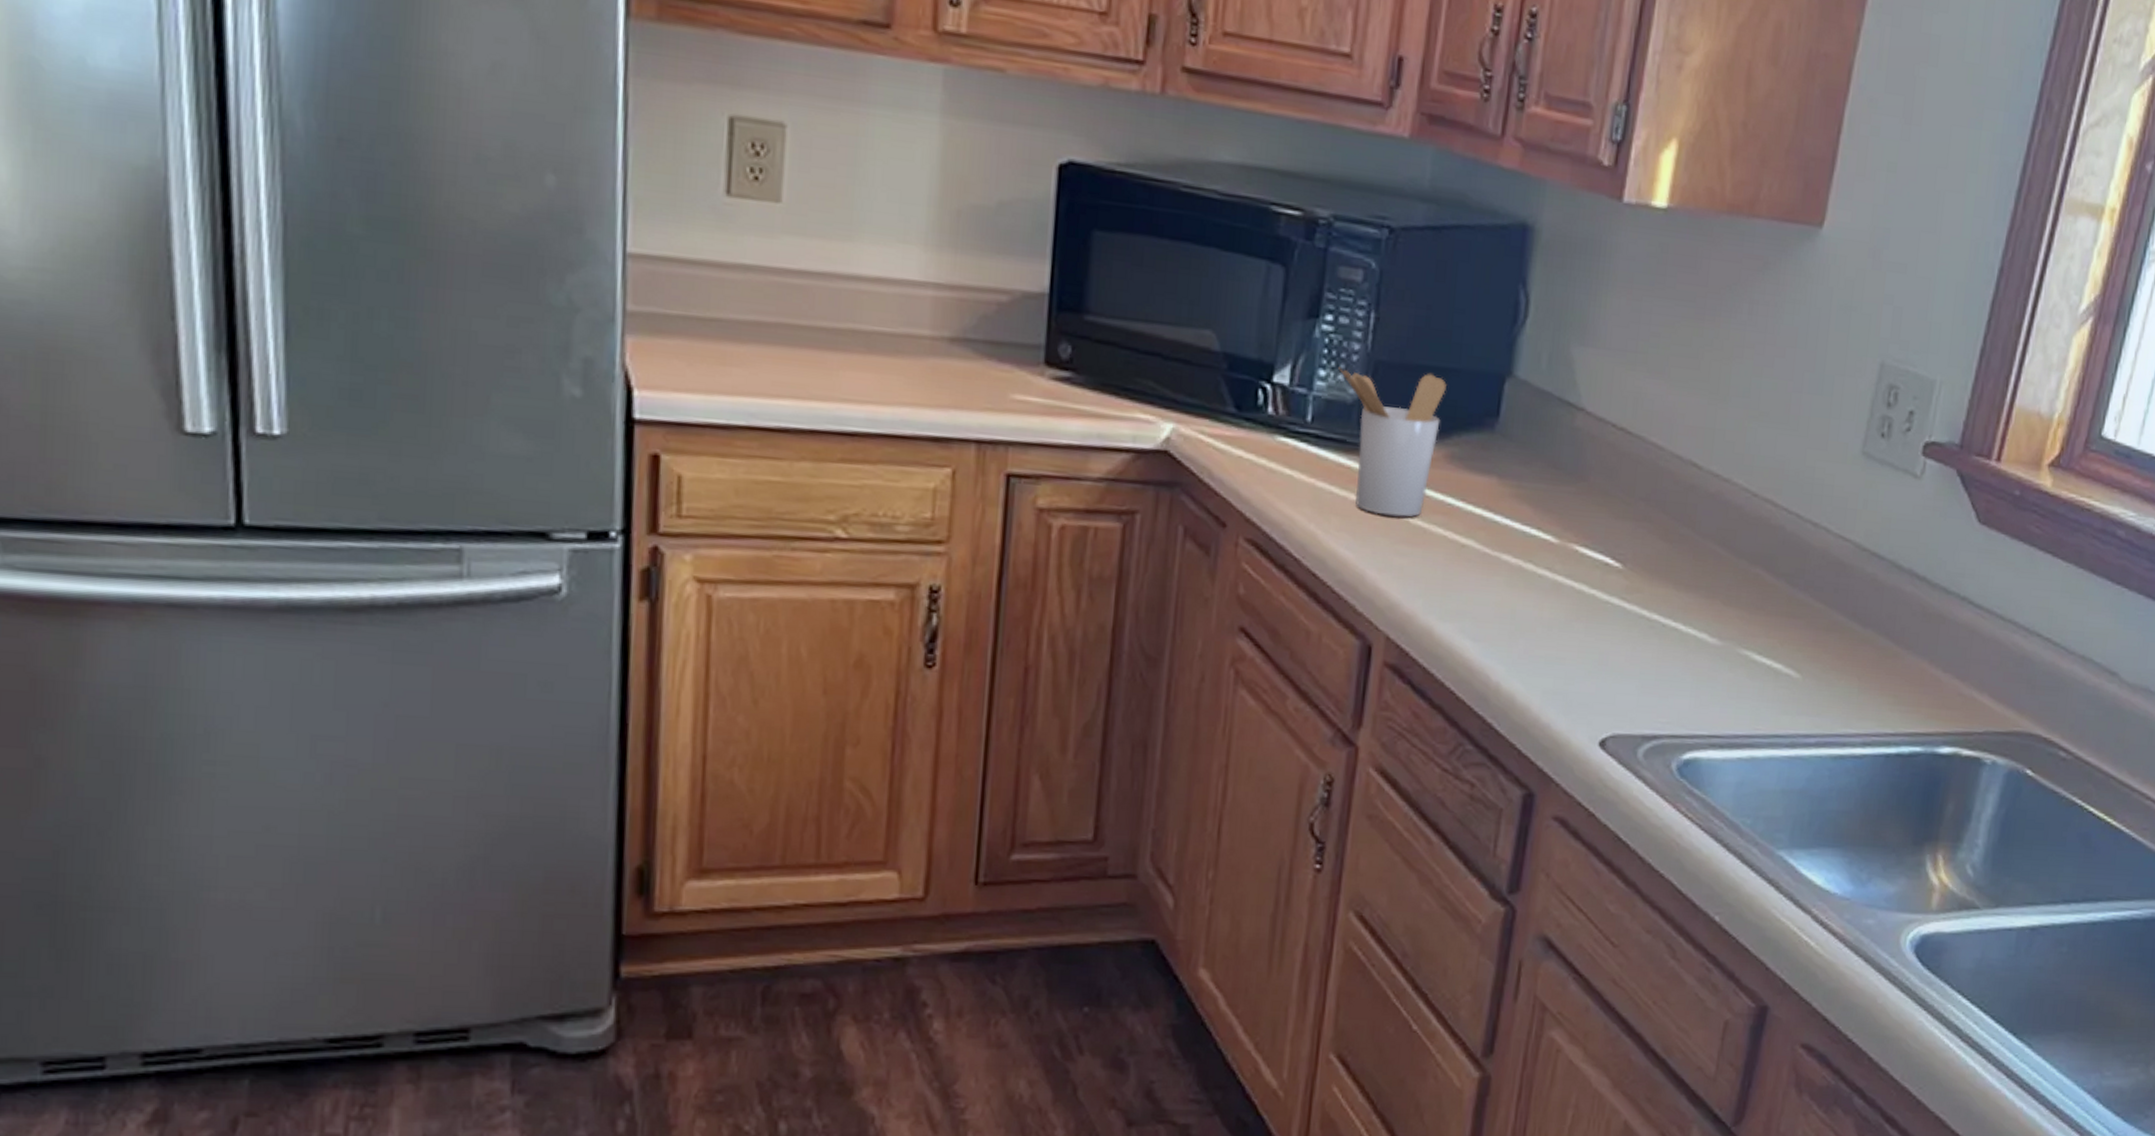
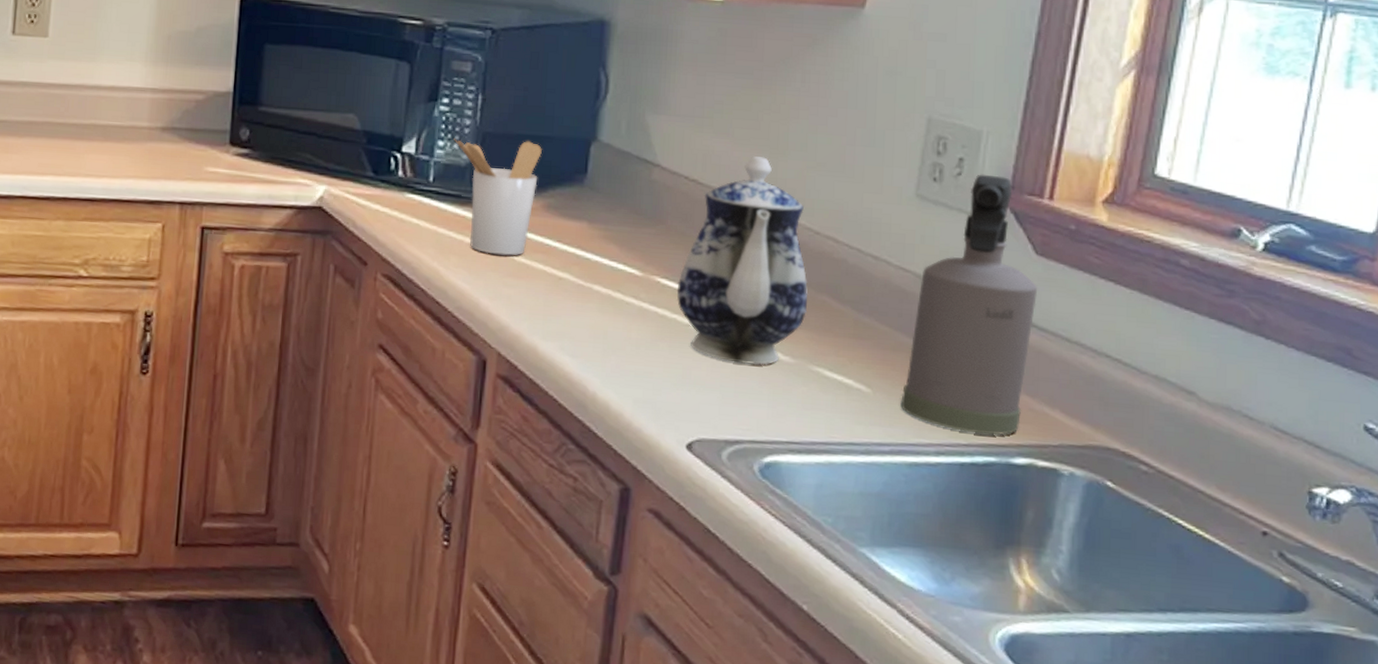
teapot: none [1596,402,1742,649] -> present [676,156,808,365]
spray bottle: none [1830,430,1977,723] -> present [900,174,1037,436]

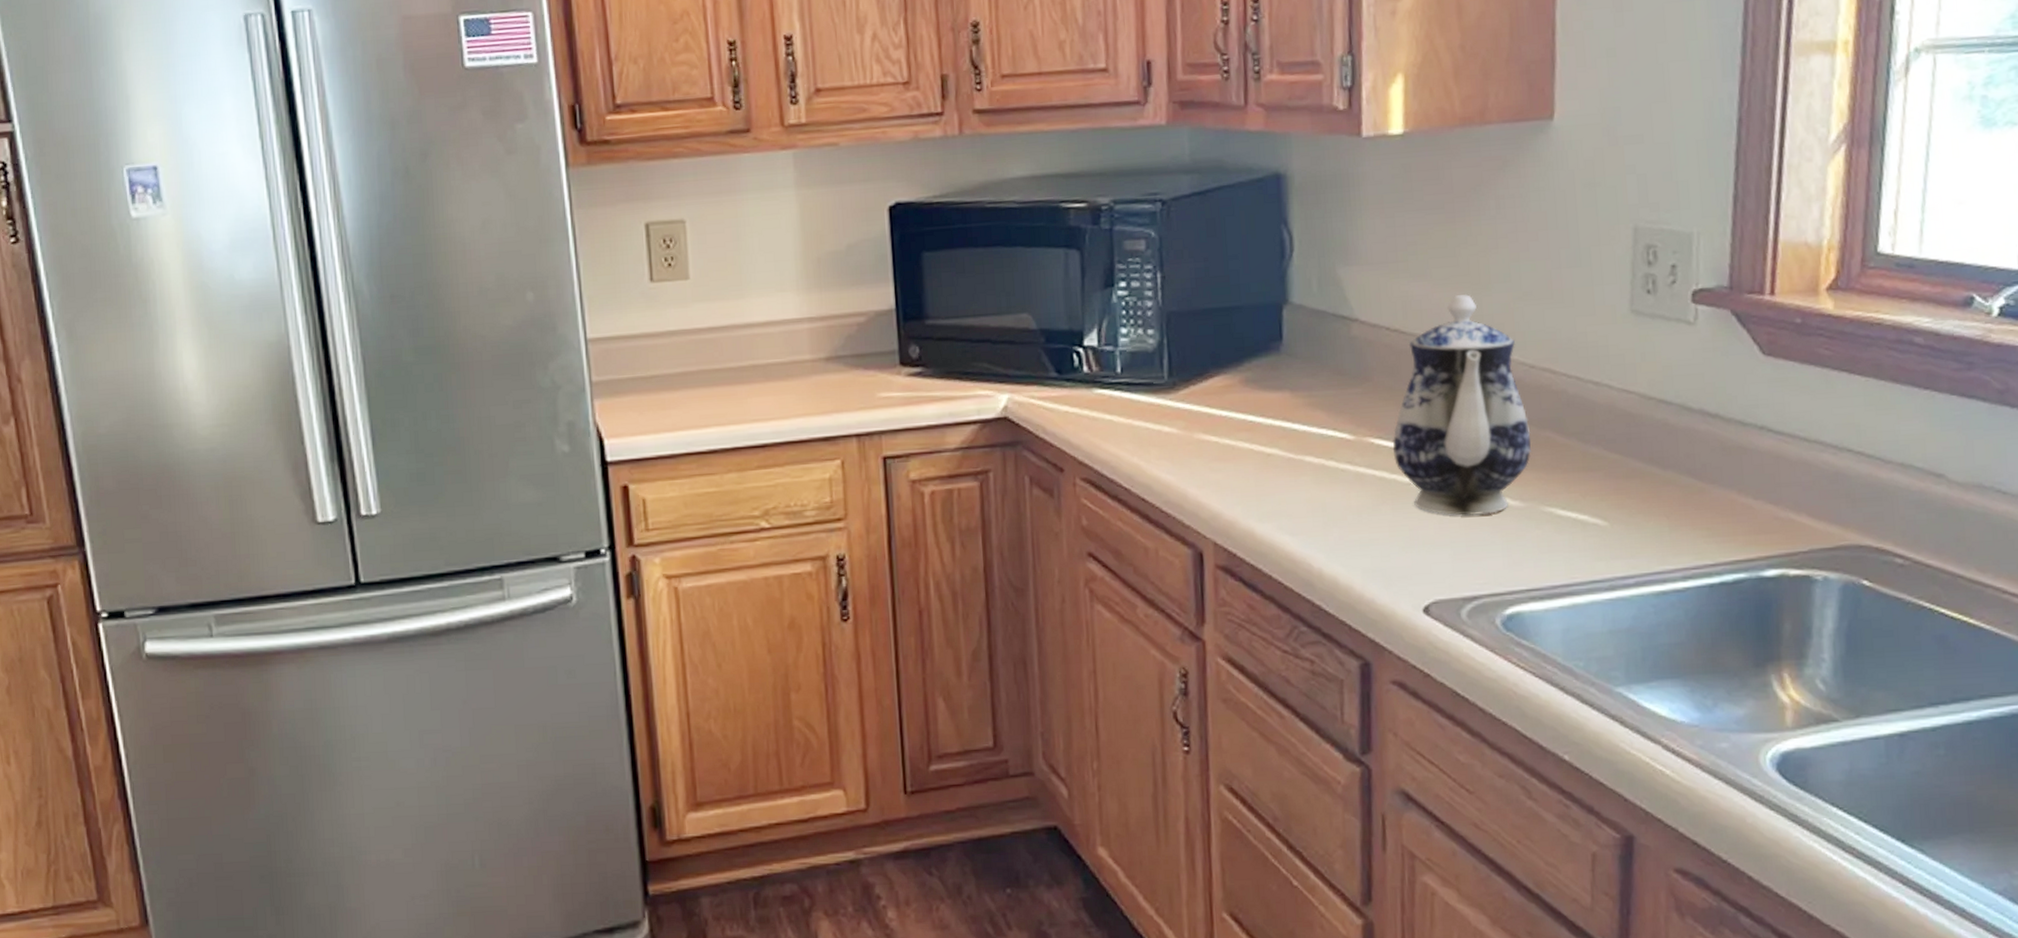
utensil holder: present [454,138,542,256] -> none [1137,313,1232,441]
spray bottle: present [900,174,1037,436] -> none [1640,277,1770,552]

